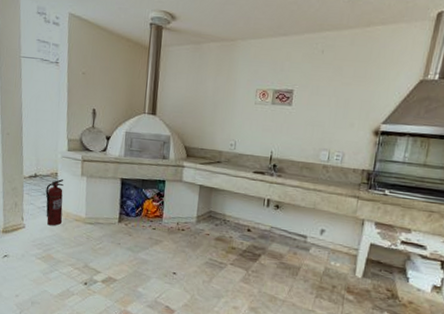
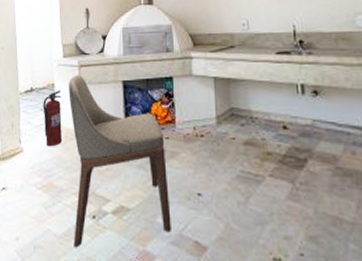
chair: none [66,168,152,305] -> present [69,75,171,248]

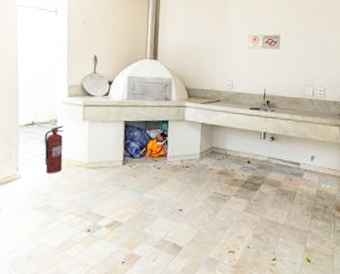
chair: present [69,75,171,248] -> none [68,113,157,256]

